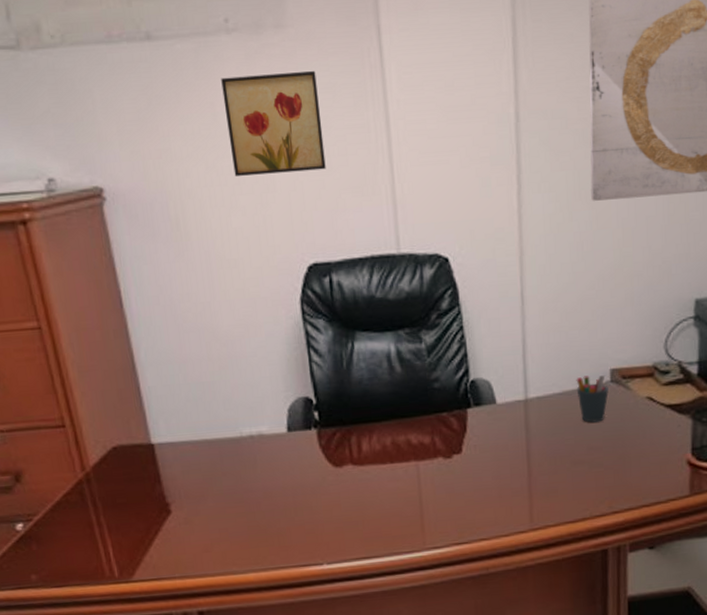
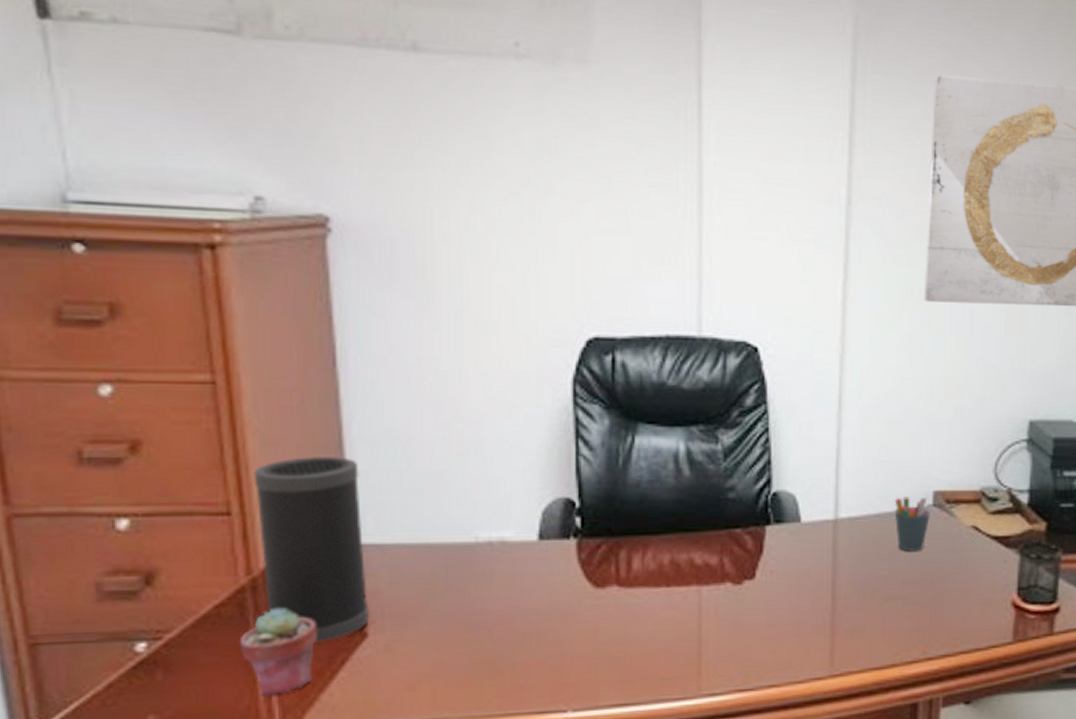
speaker: none [76,377,171,519] -> present [253,457,369,642]
potted succulent: none [83,494,137,559] -> present [239,607,317,697]
wall art: present [221,71,326,176] -> none [502,108,621,230]

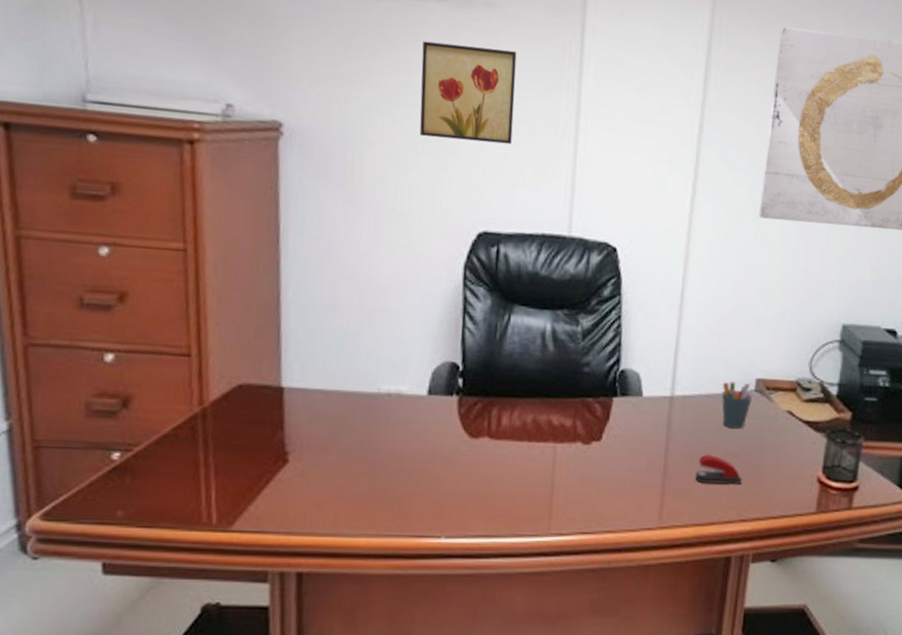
potted succulent: present [239,607,317,697] -> none [189,433,250,504]
speaker: present [253,457,369,642] -> none [210,314,291,464]
wall art: none [502,108,621,230] -> present [419,41,517,145]
stapler: none [870,585,925,620] -> present [695,455,742,485]

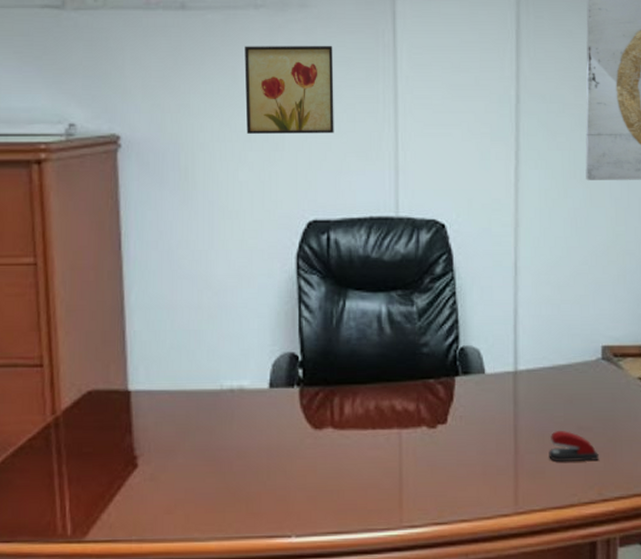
pen holder: present [721,381,752,429] -> none [567,351,600,400]

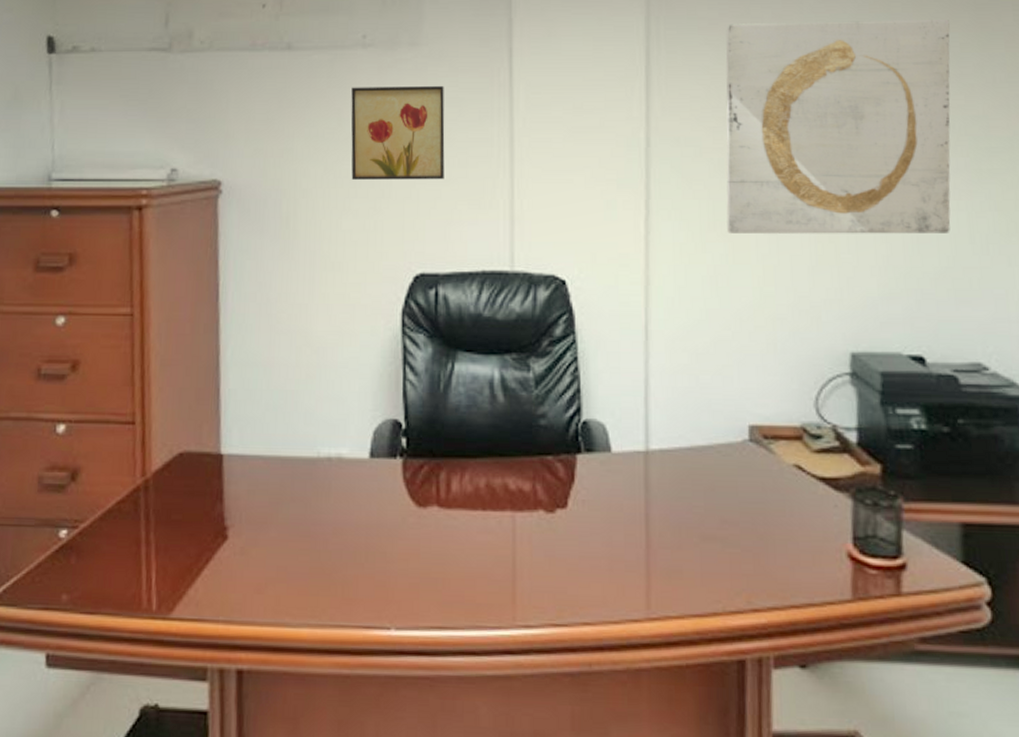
stapler: present [549,431,599,463] -> none [686,523,747,562]

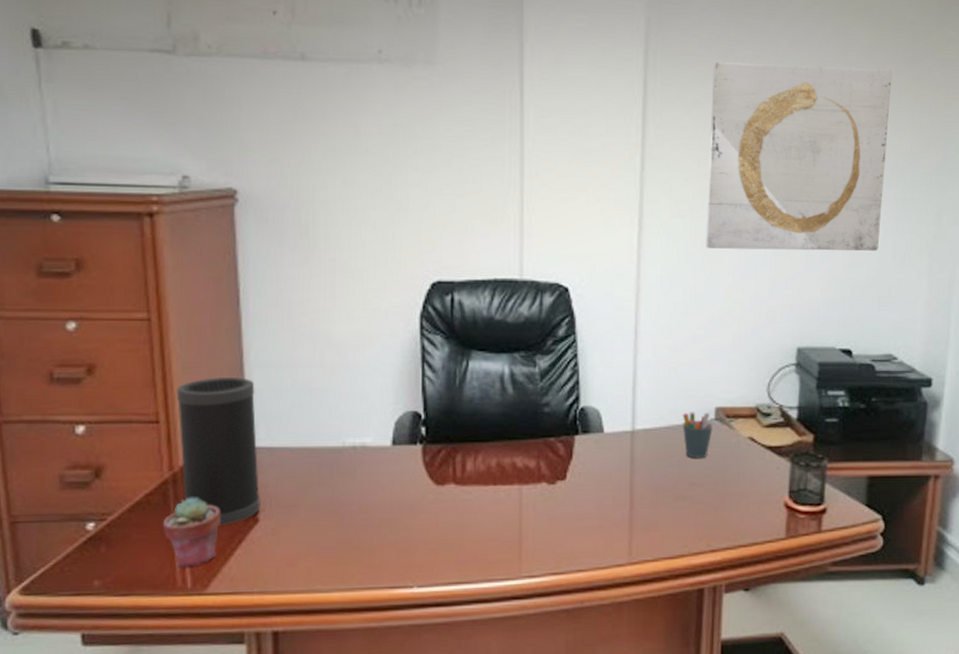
potted succulent: none [131,507,190,587] -> present [162,497,220,568]
speaker: none [153,377,230,541] -> present [176,378,260,525]
wall art: present [351,86,445,180] -> none [368,101,460,195]
pen holder: none [707,430,747,489] -> present [682,412,713,458]

